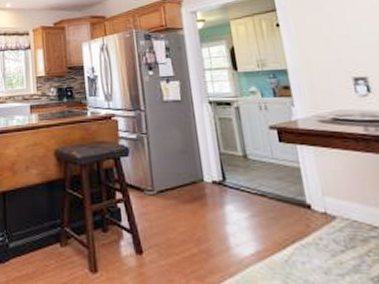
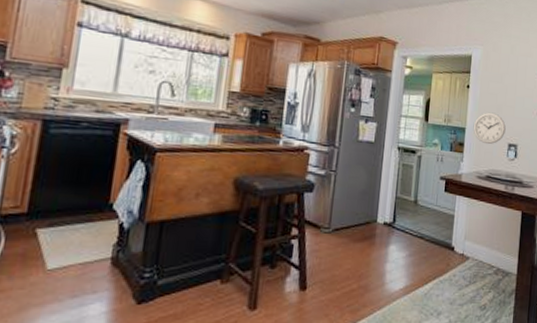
wall clock: none [296,46,345,82] -> present [473,112,506,144]

